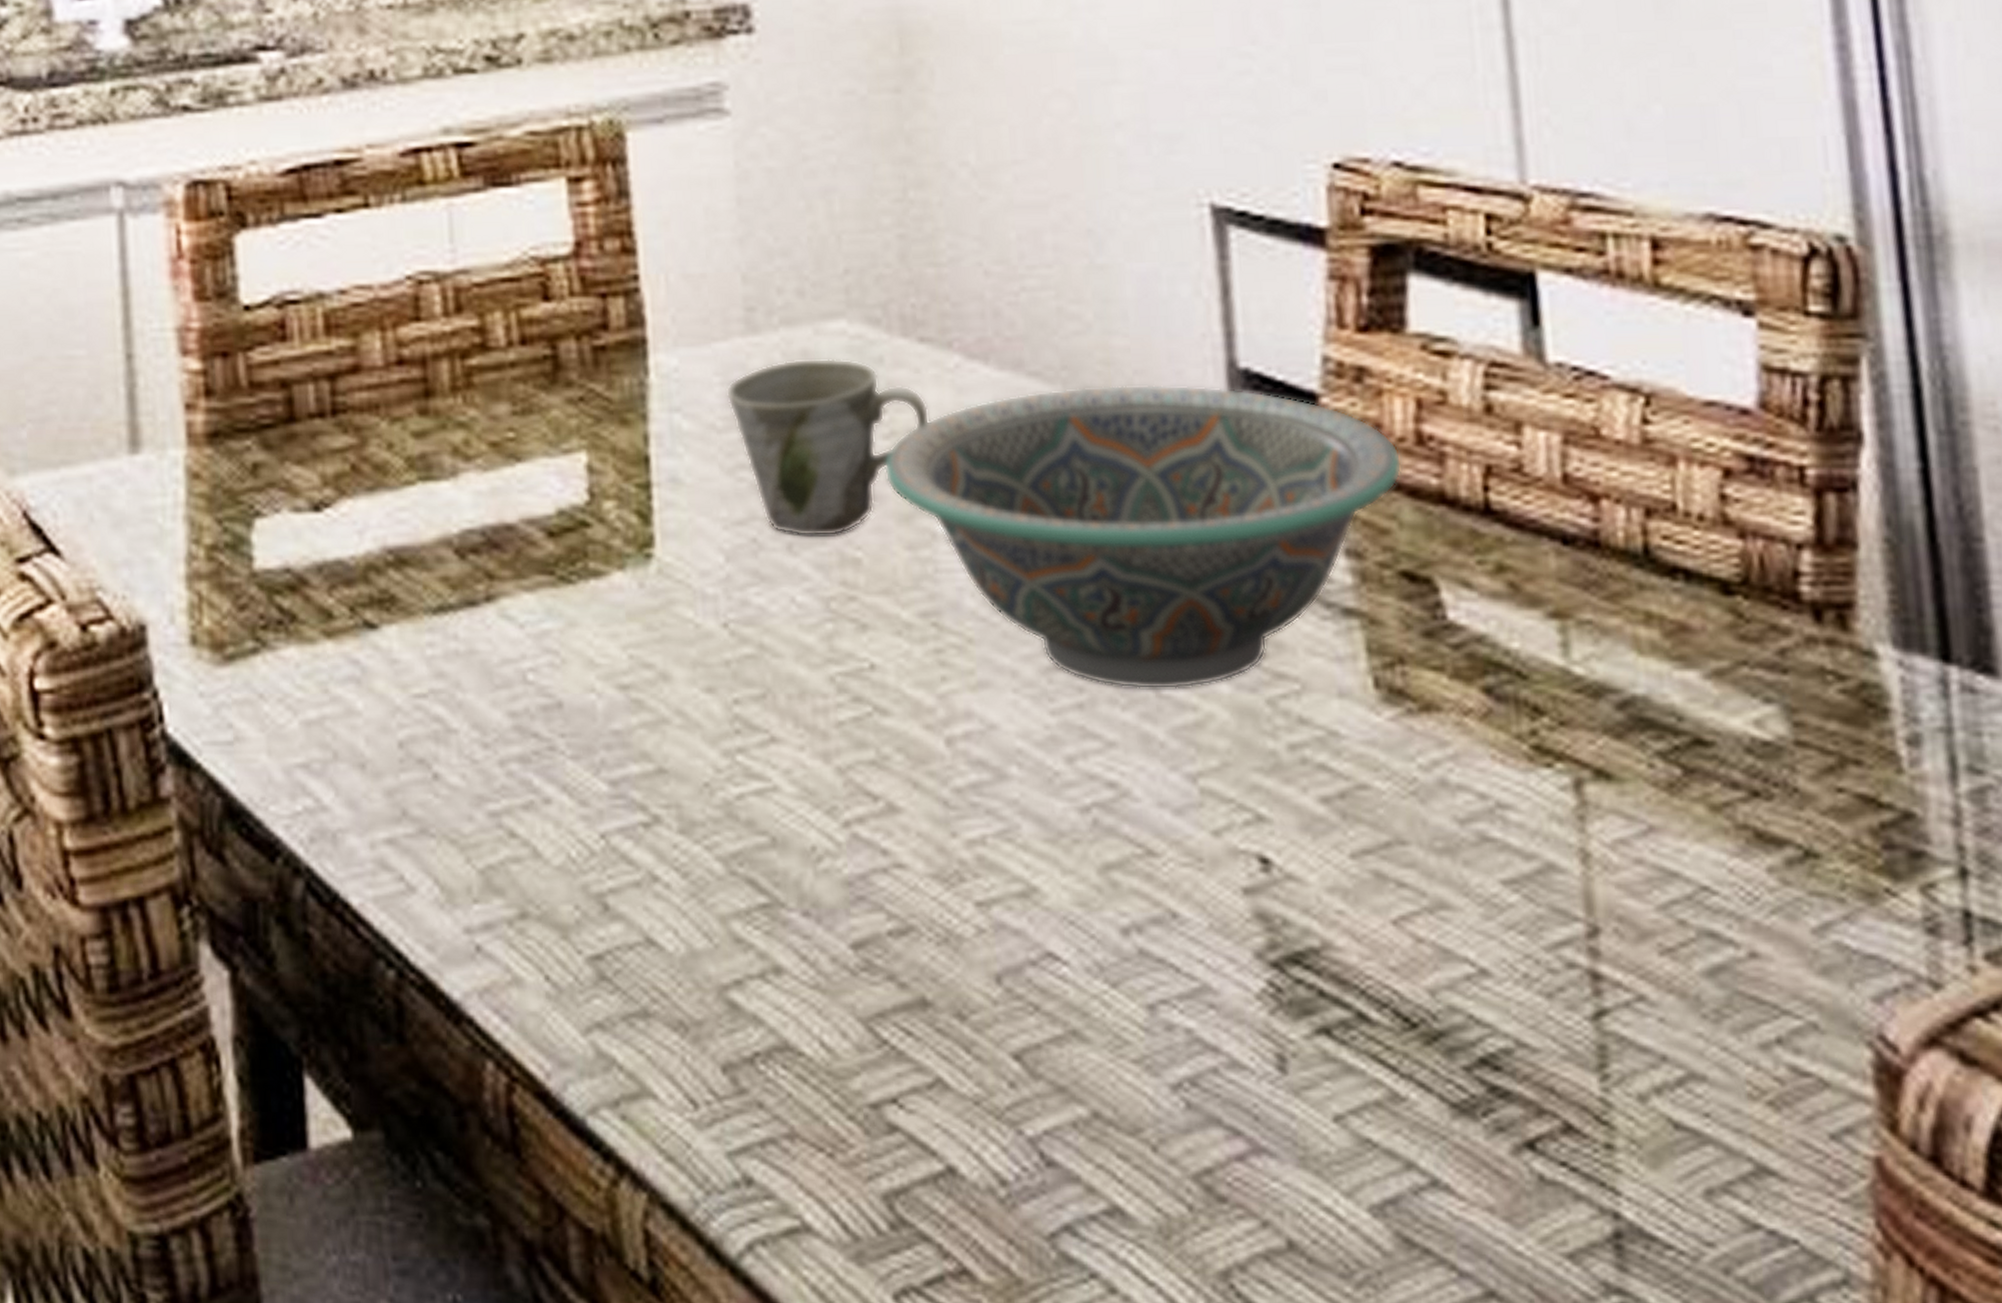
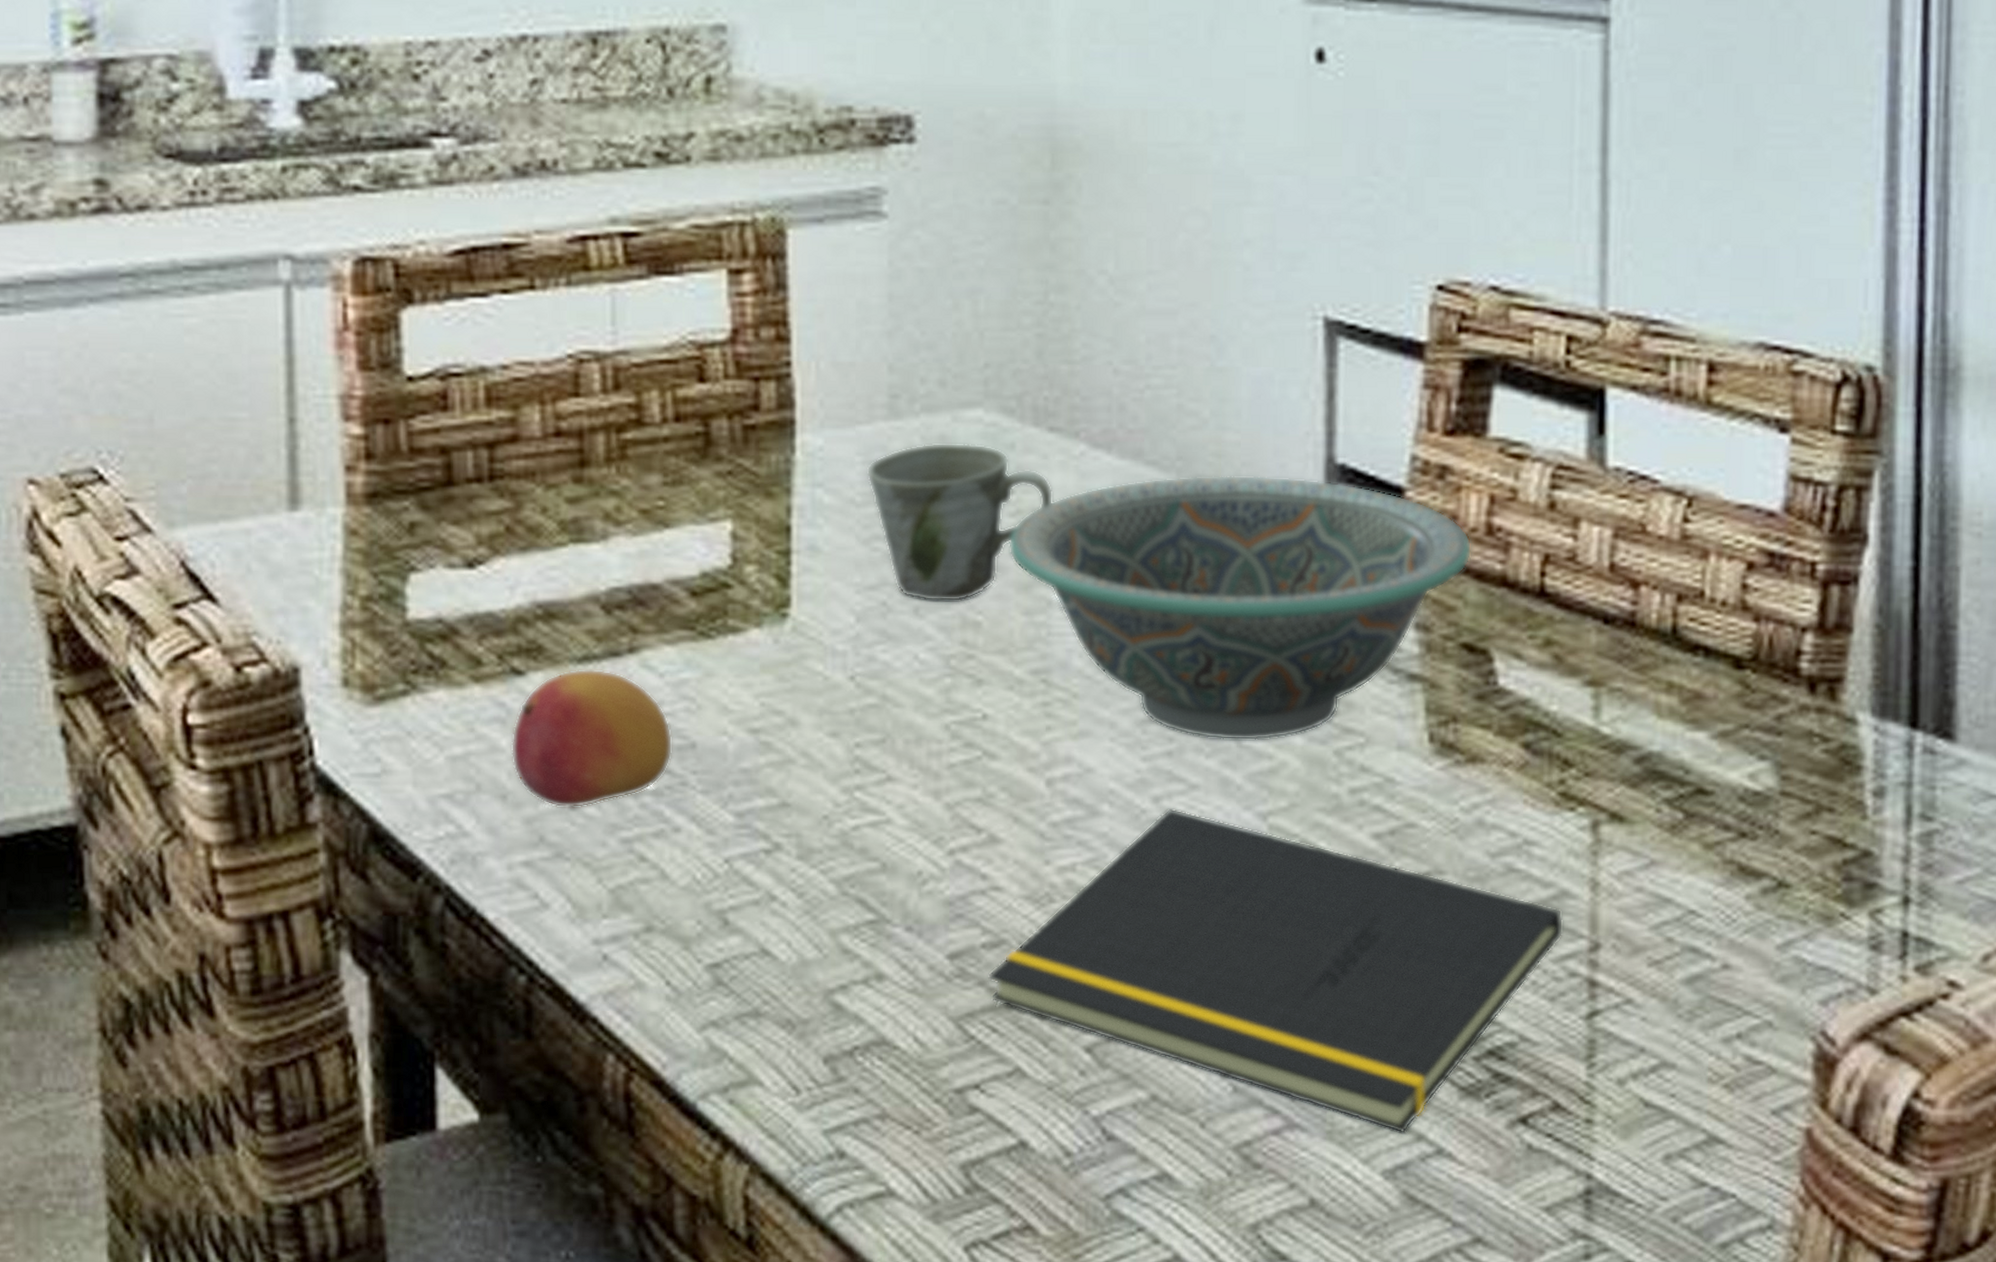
fruit: none [367,621,539,778] -> present [510,669,673,808]
notepad: none [897,770,1555,1160] -> present [988,808,1564,1133]

